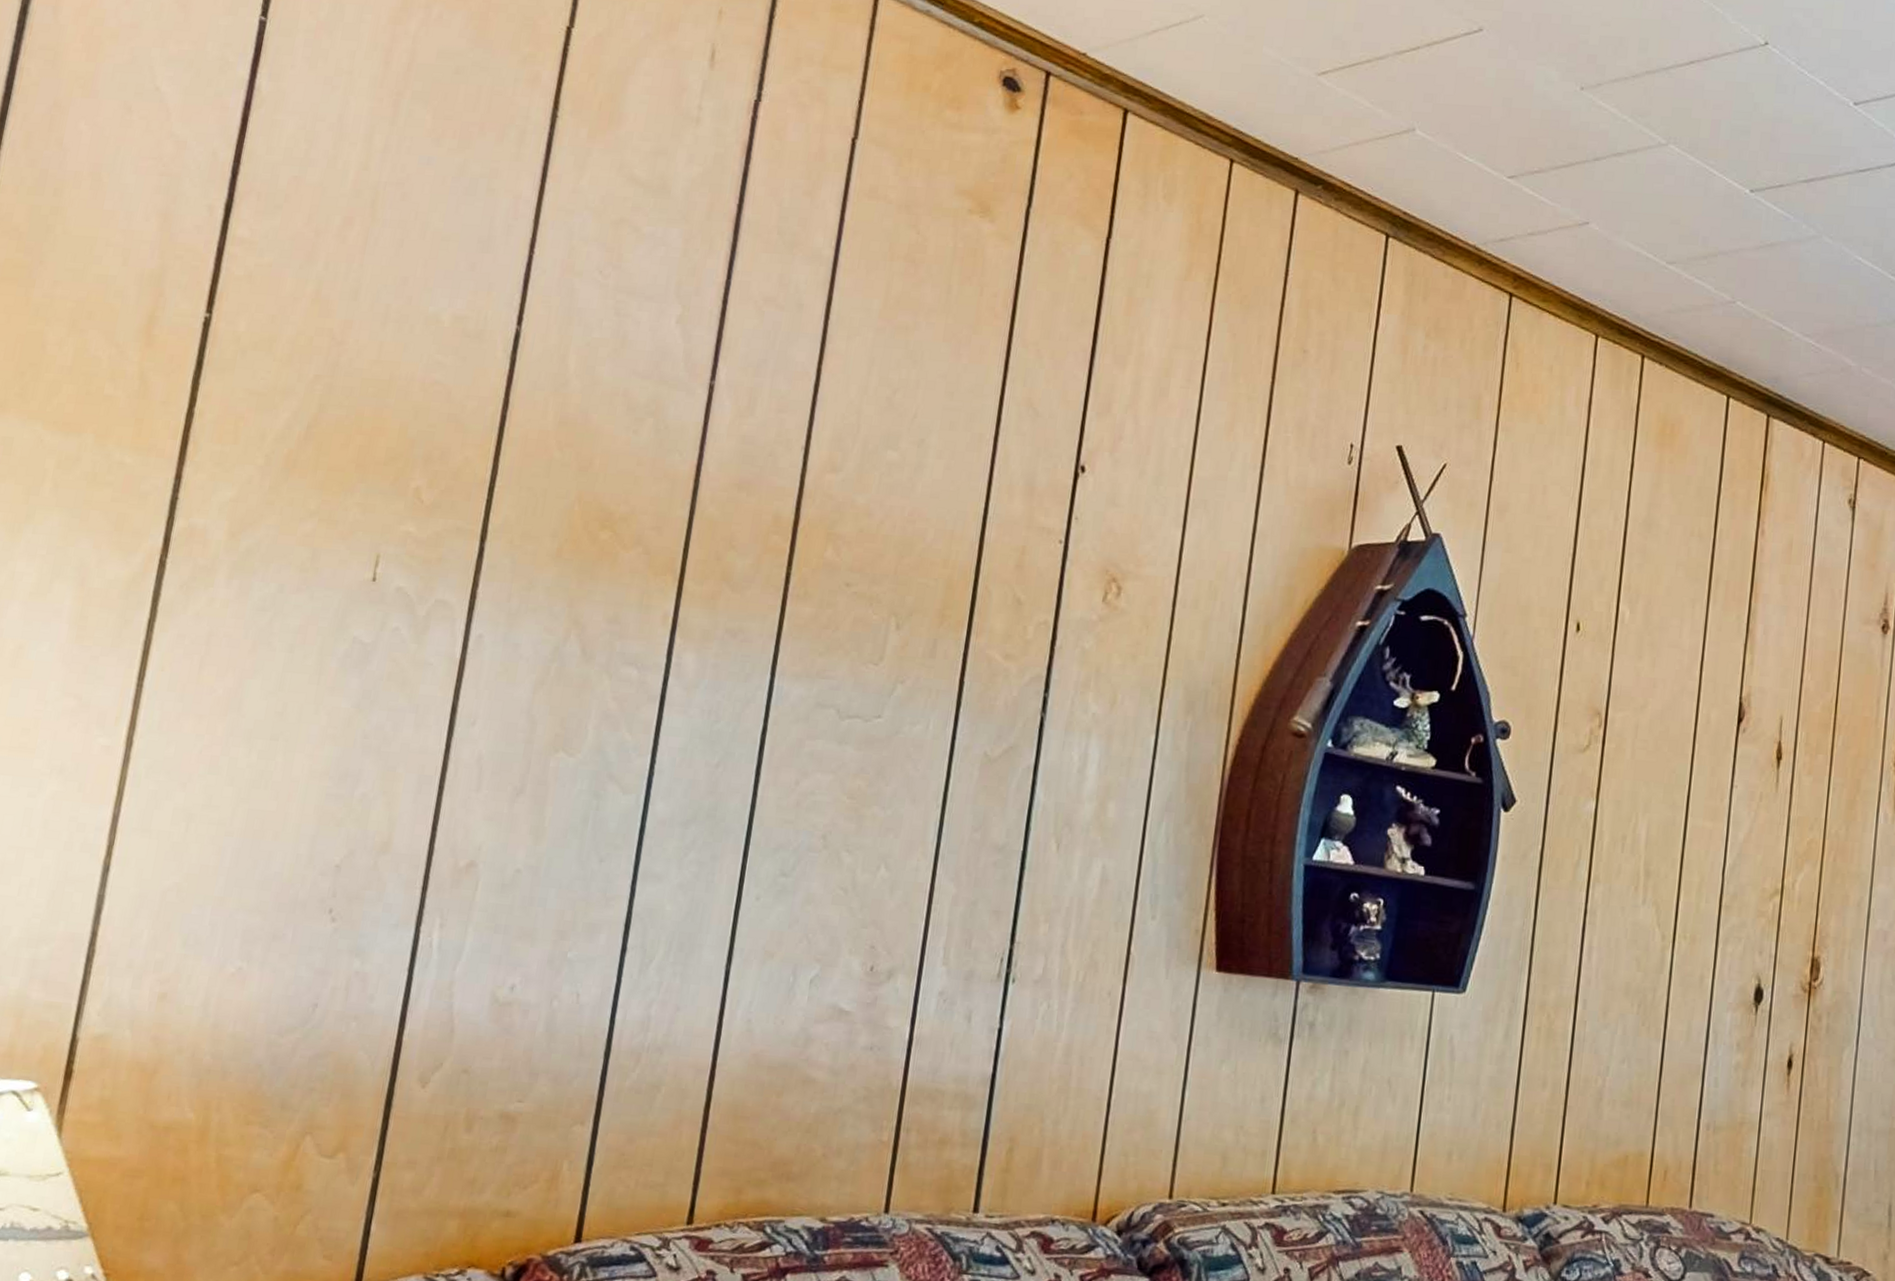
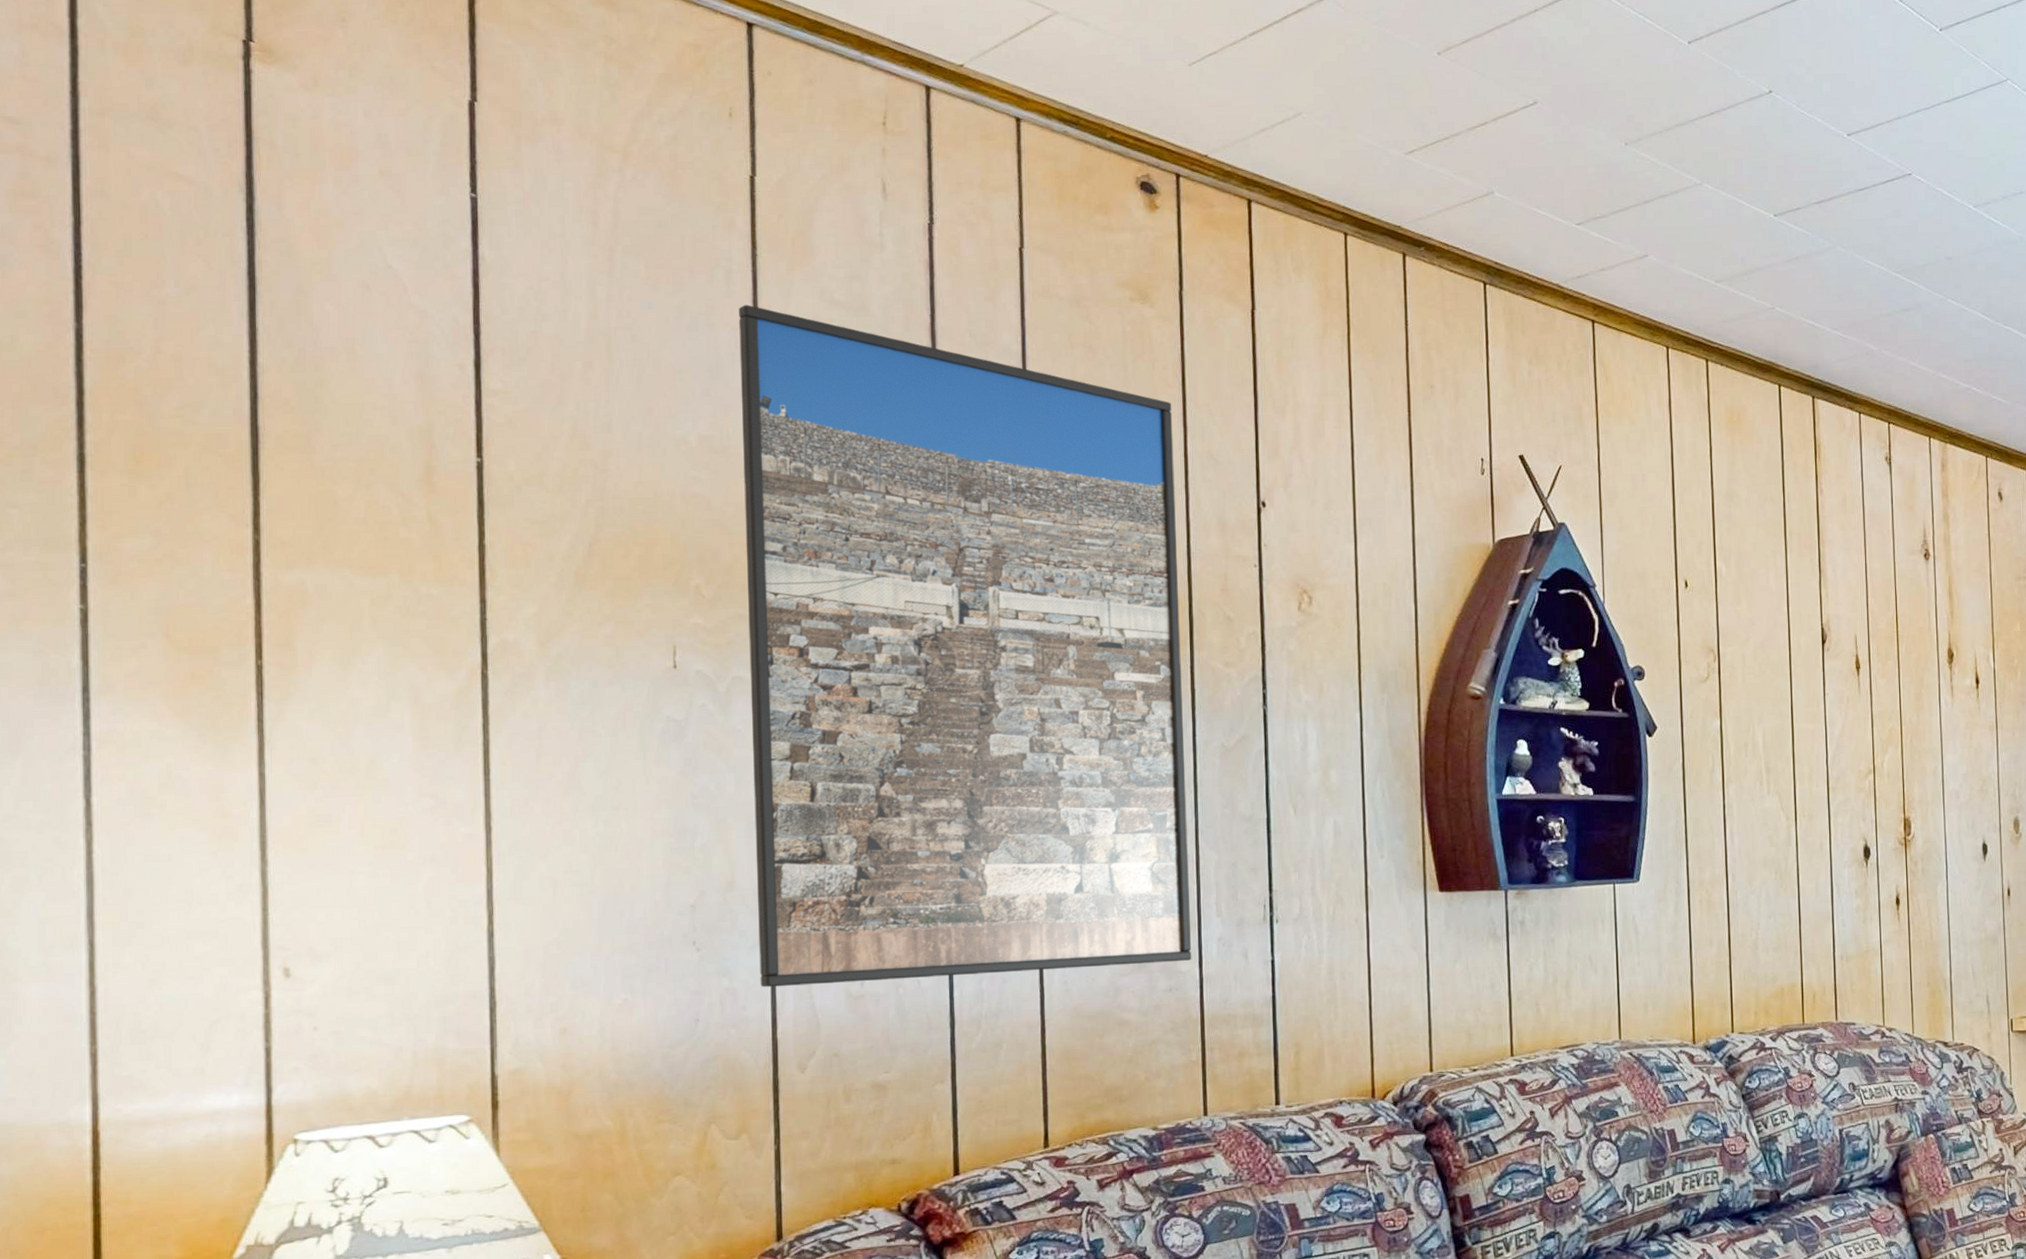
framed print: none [395,171,996,1015] -> present [739,304,1192,988]

